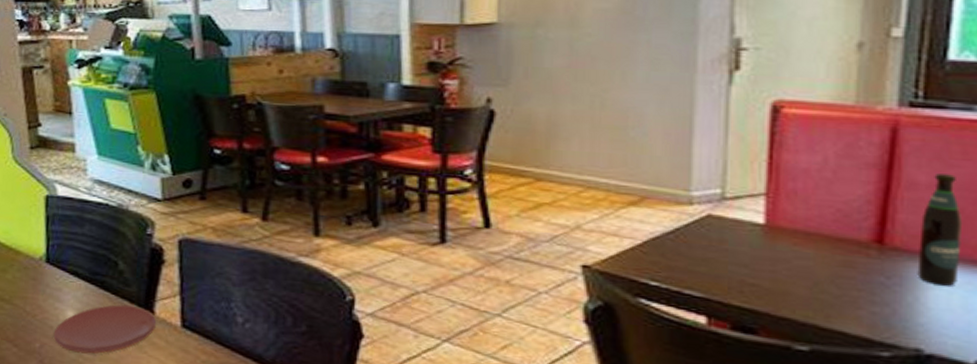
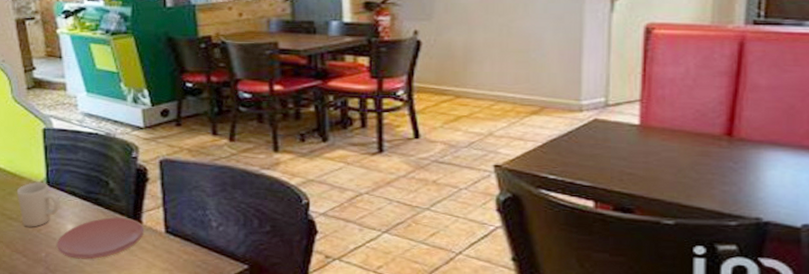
mug: none [11,257,61,312] -> present [16,181,60,227]
bottle: present [917,173,963,286] -> none [758,78,794,167]

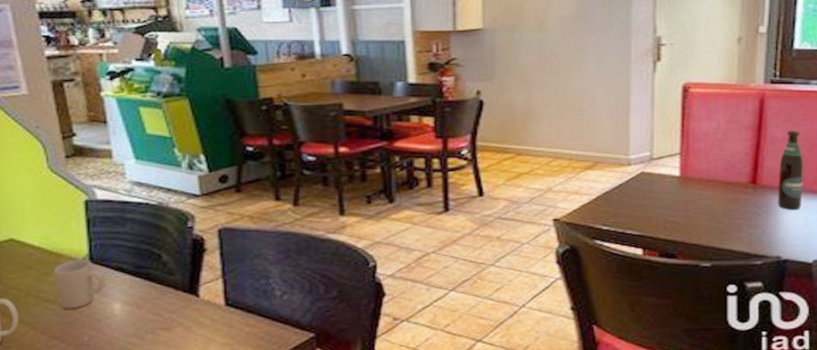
plate: present [56,217,144,260] -> none [101,292,202,340]
bottle: none [758,78,794,167] -> present [777,131,805,210]

